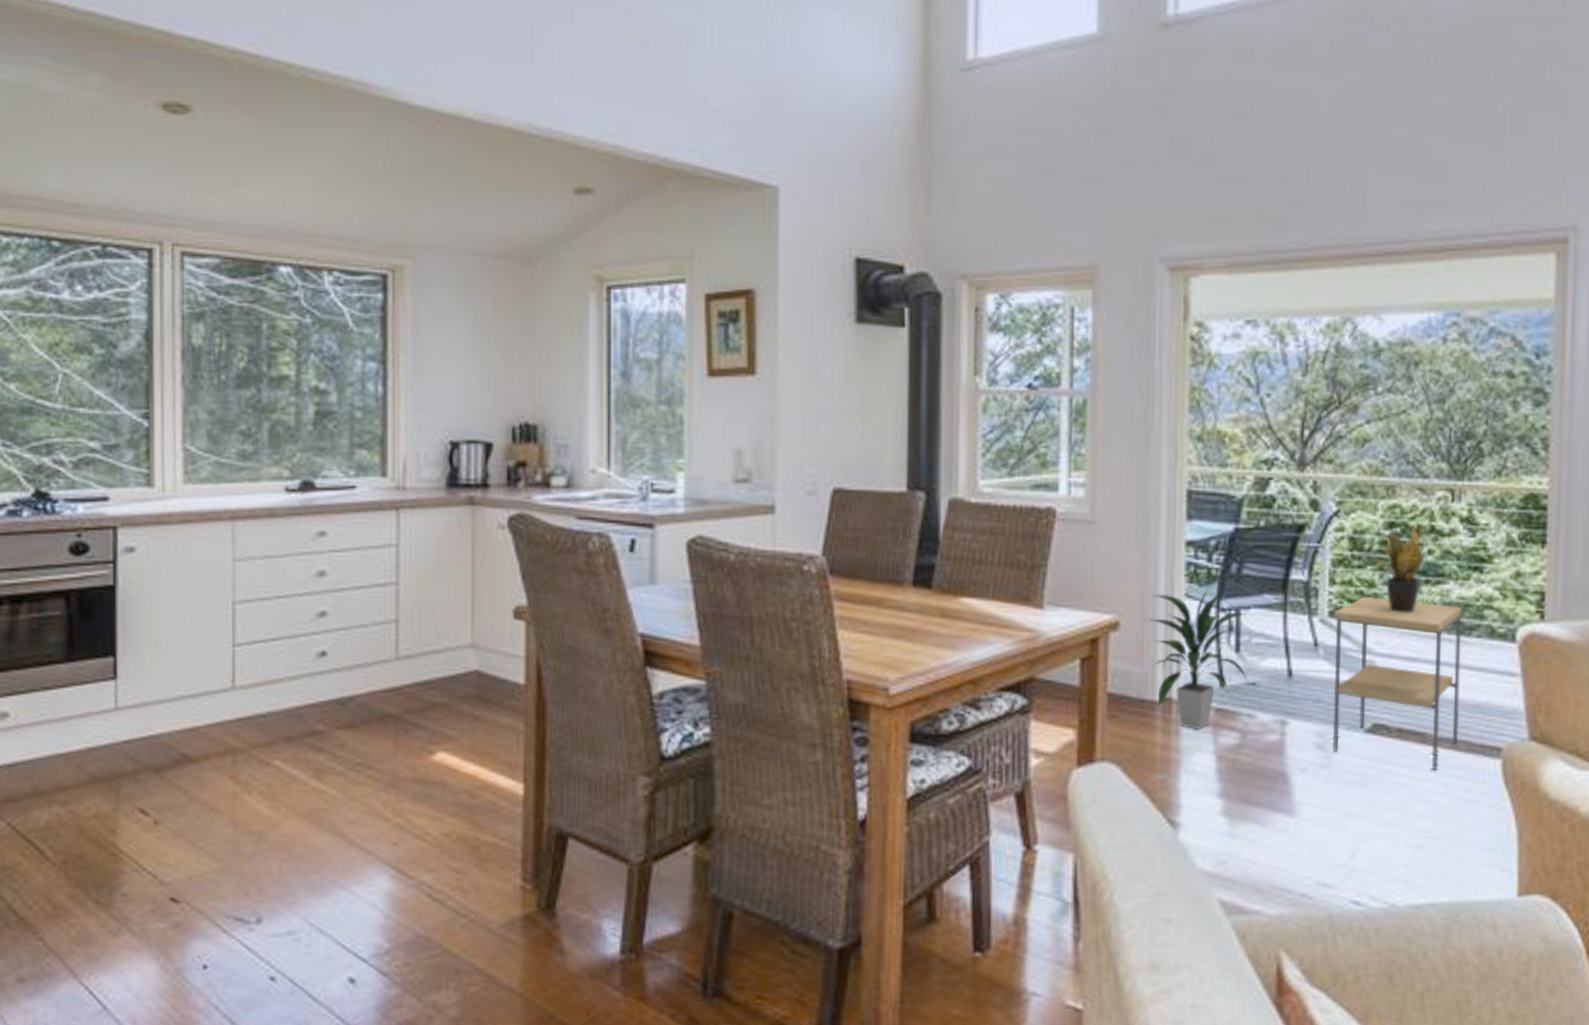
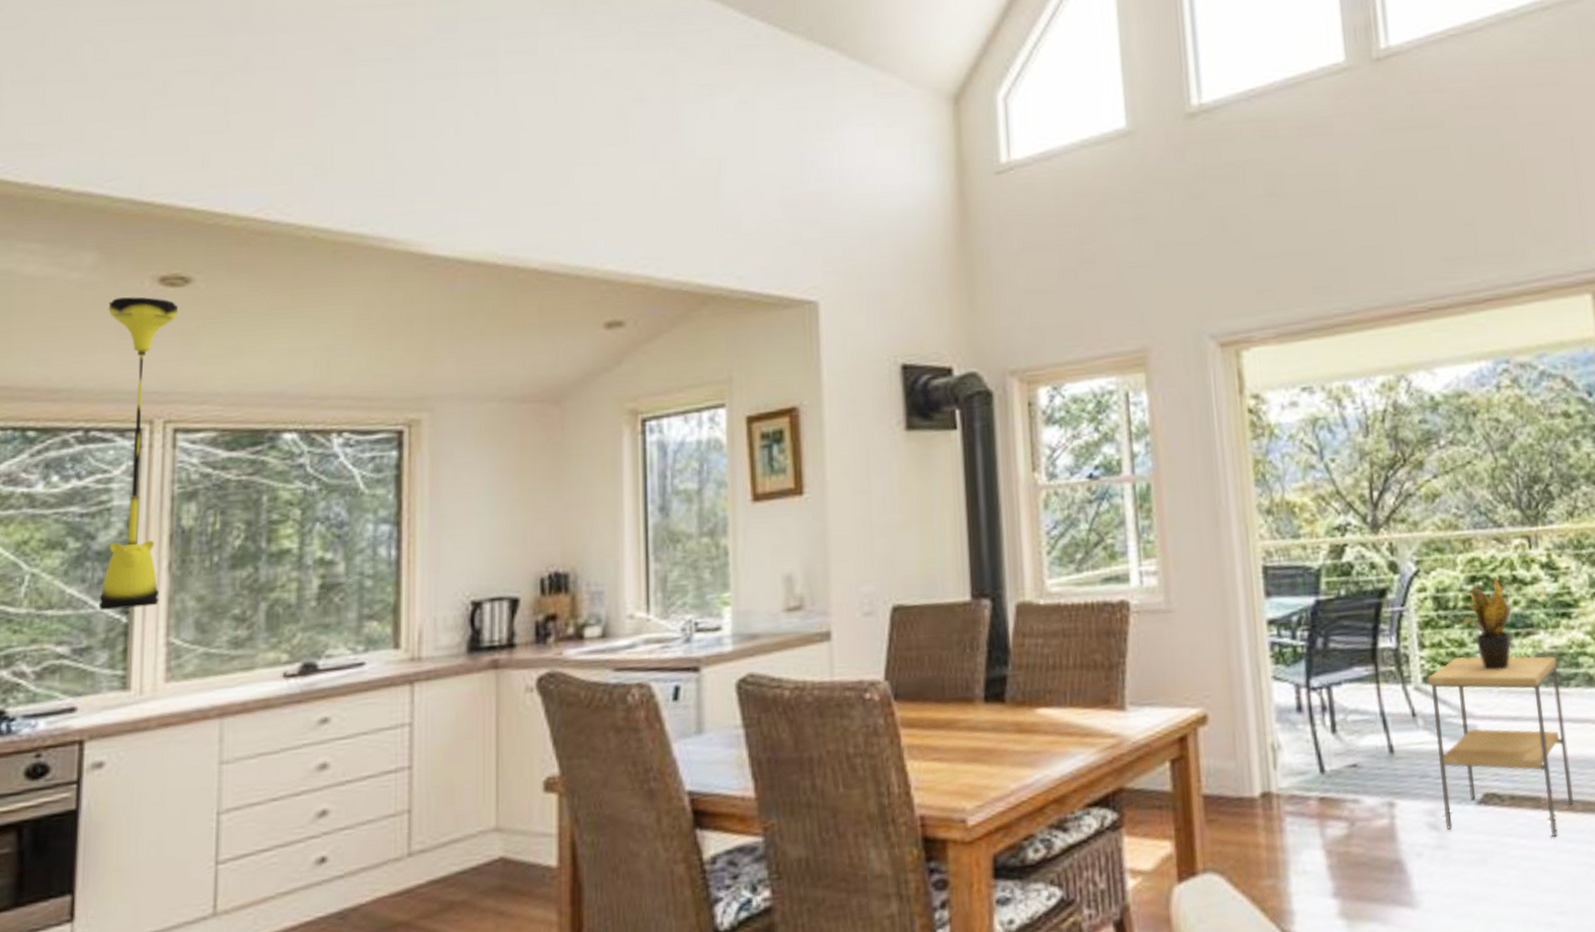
pendant light: none [117,120,181,414] -> present [98,297,179,611]
indoor plant: present [1145,585,1250,731] -> none [1234,664,1350,825]

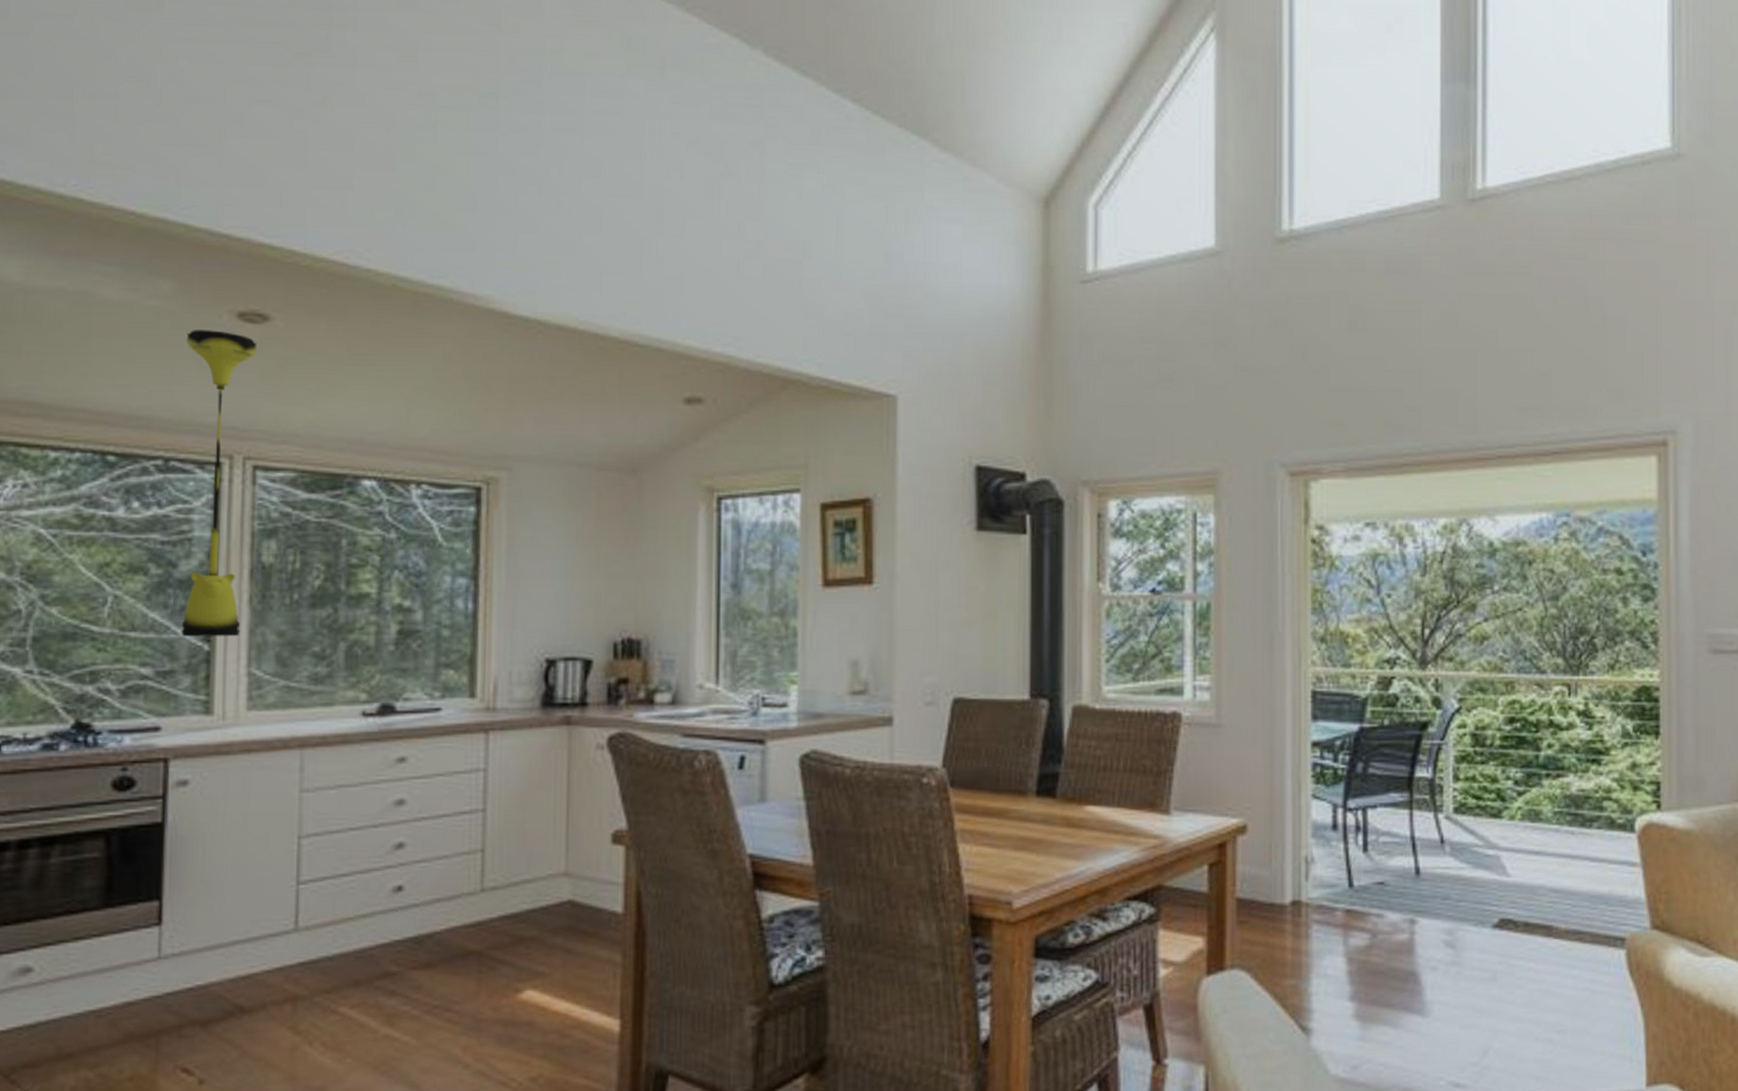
side table: present [1427,656,1574,838] -> none [1458,791,1584,964]
potted plant: present [1463,577,1512,671] -> none [1498,720,1545,807]

